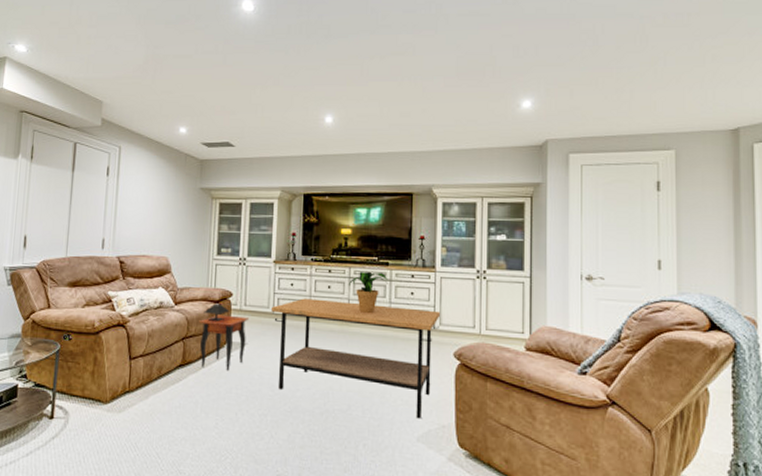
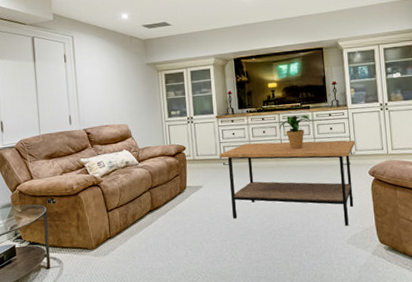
side table: present [199,303,250,371] -> none [161,157,202,210]

